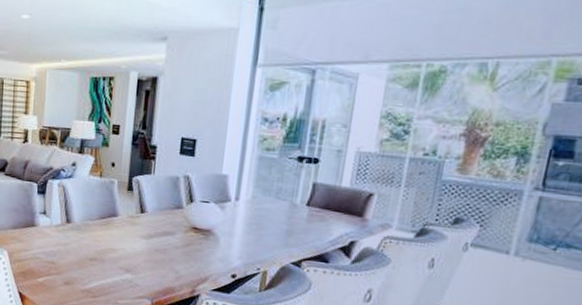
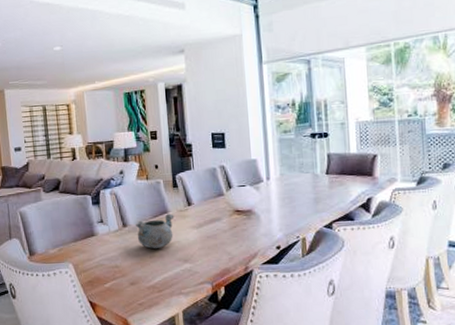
decorative bowl: none [79,217,124,253] -> present [136,214,174,249]

